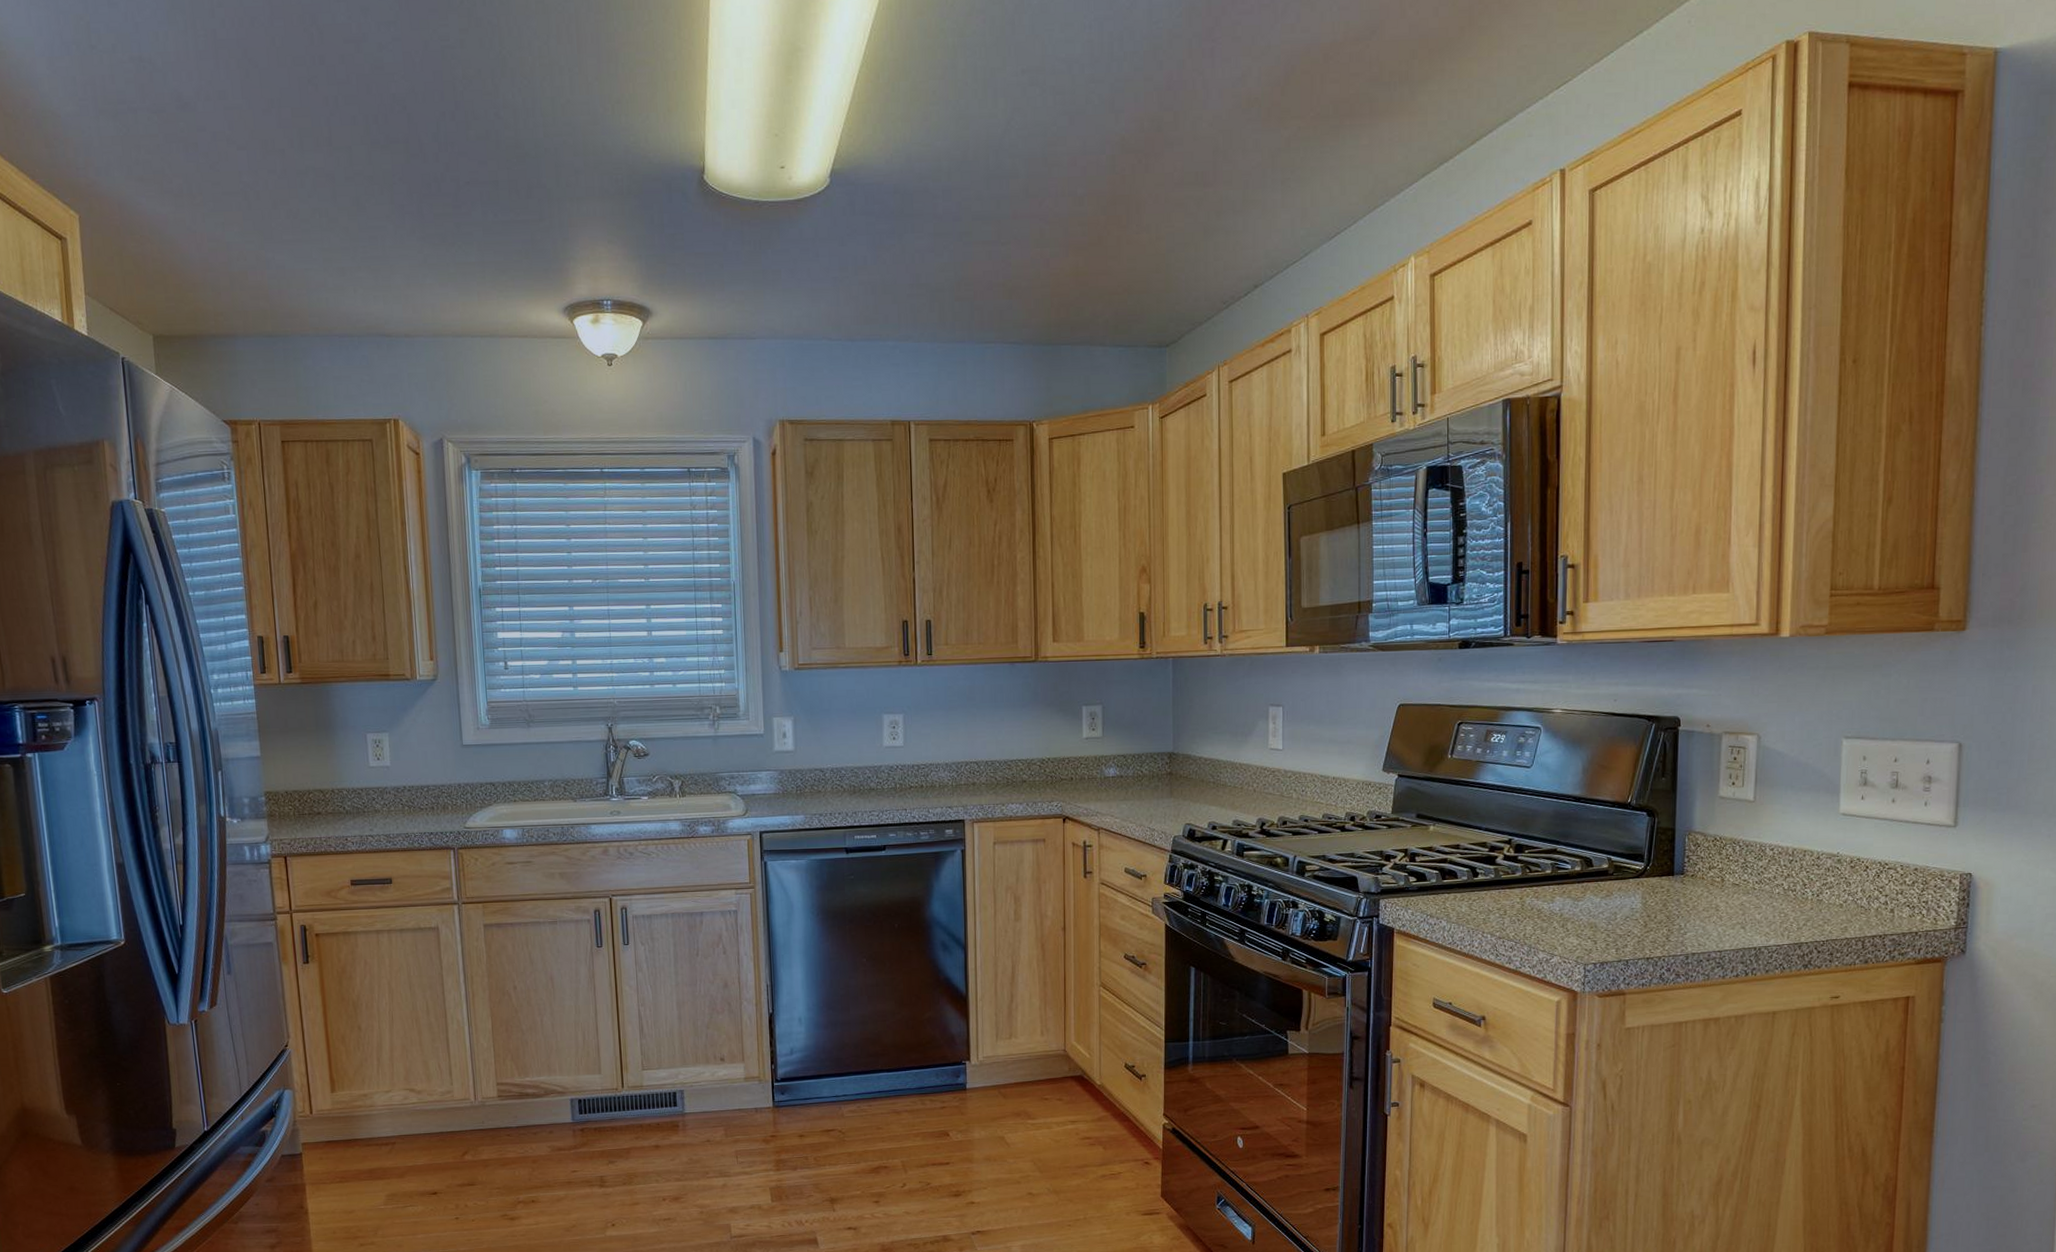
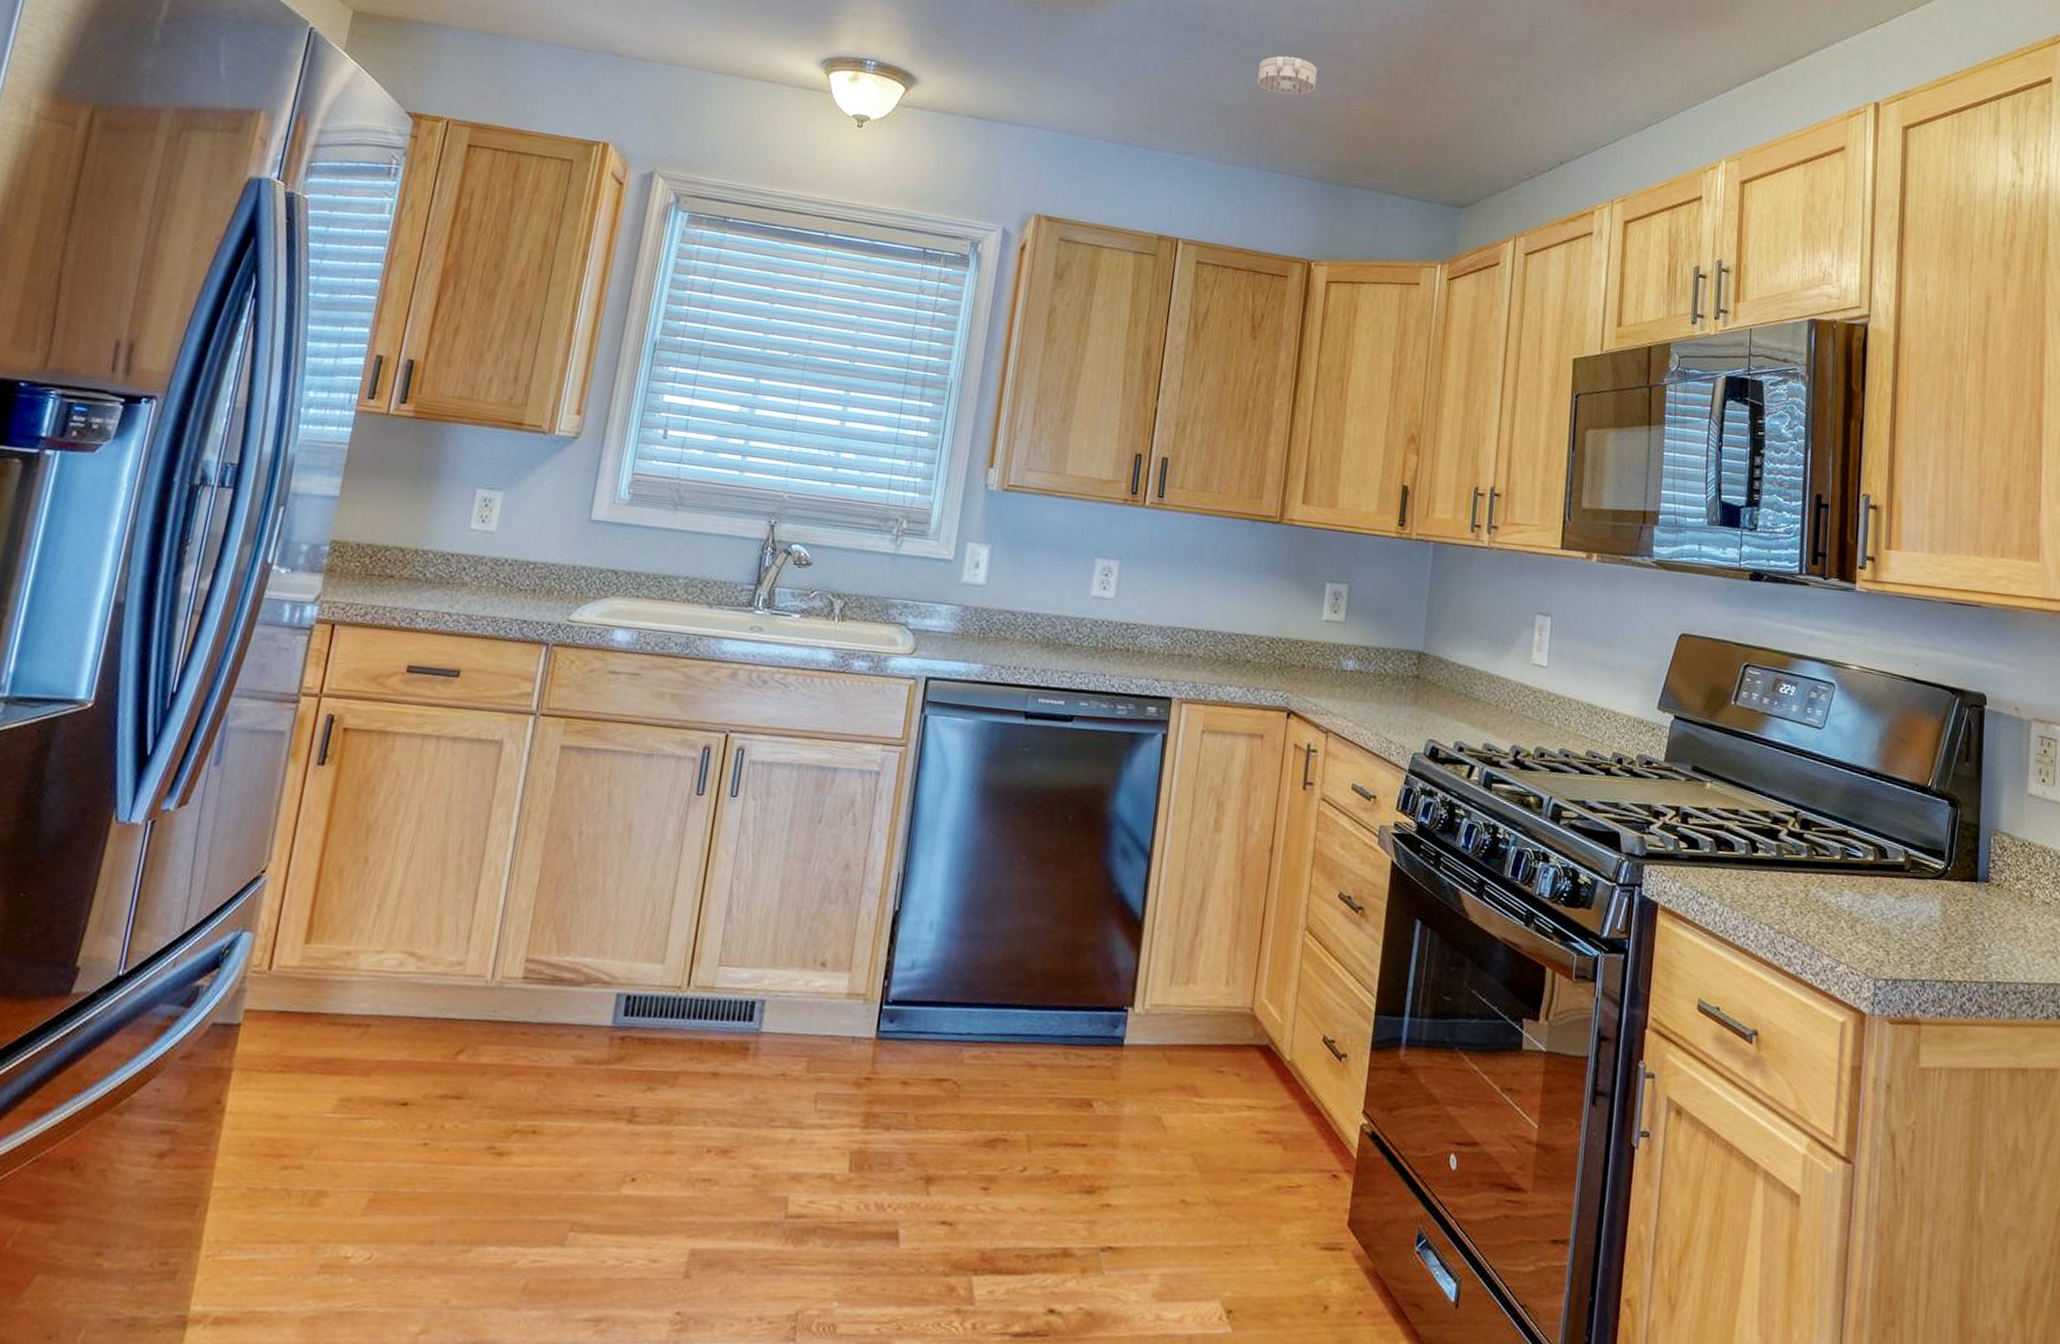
smoke detector: none [960,225,1015,265] -> present [1258,55,1317,95]

